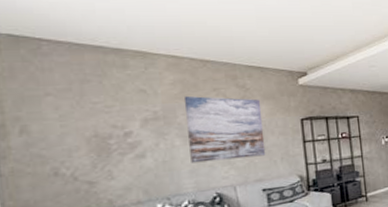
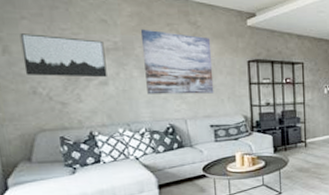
wall art: none [42,110,145,155] -> present [19,33,107,78]

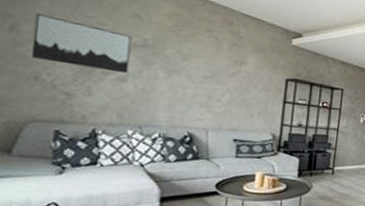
wall art: present [140,28,214,95] -> none [170,30,251,107]

